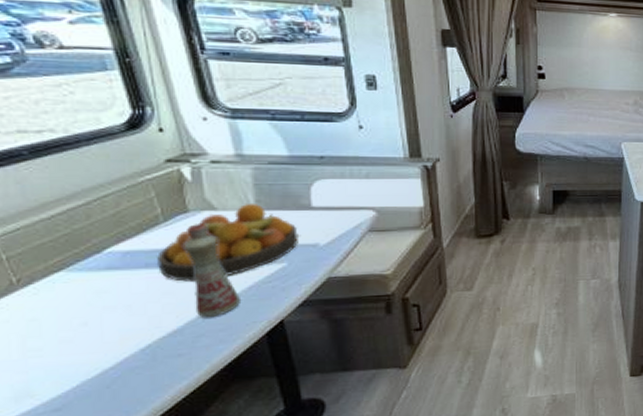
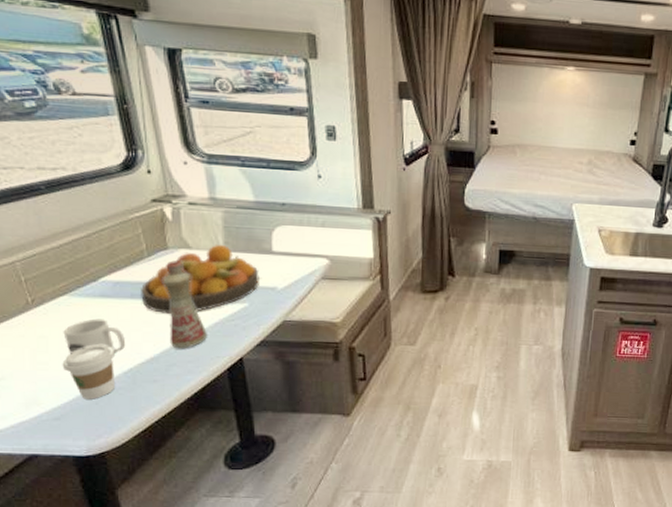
mug: none [60,293,142,336] -> present [63,318,126,354]
coffee cup: none [60,322,131,384] -> present [62,344,116,400]

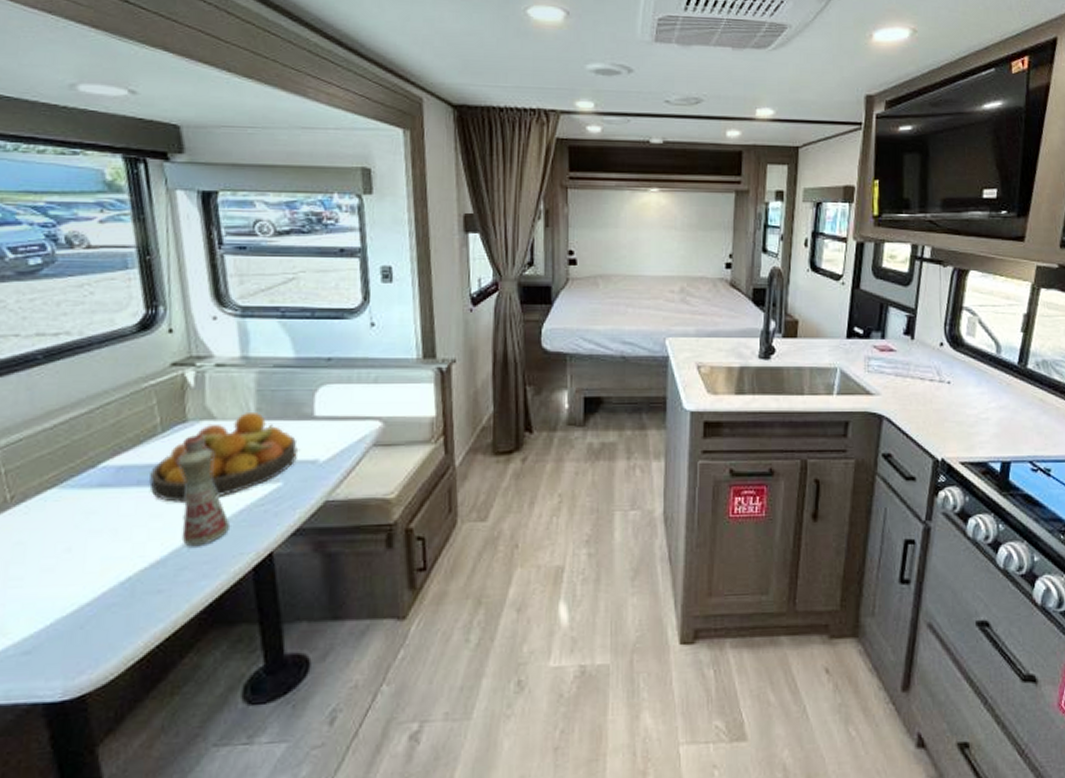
coffee cup: present [62,344,116,400] -> none [41,548,111,623]
mug: present [63,318,126,354] -> none [46,515,126,564]

